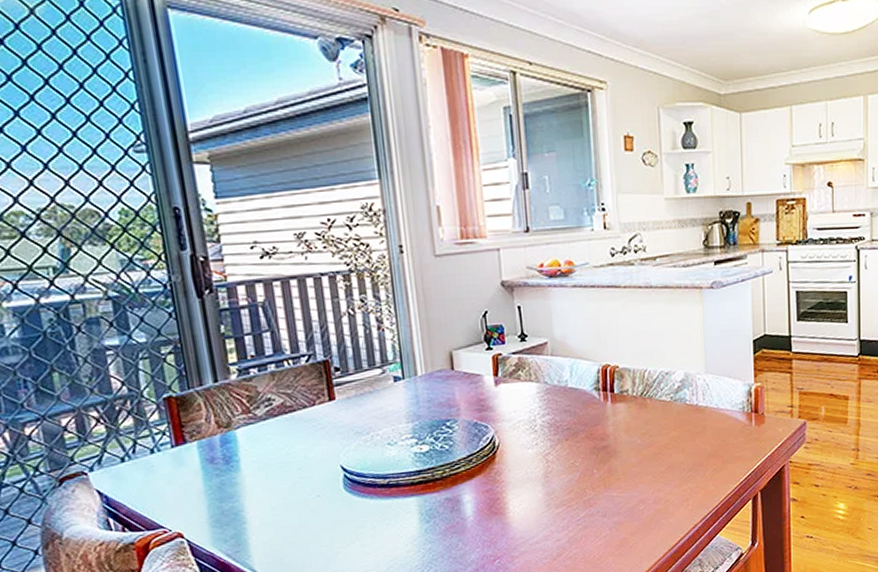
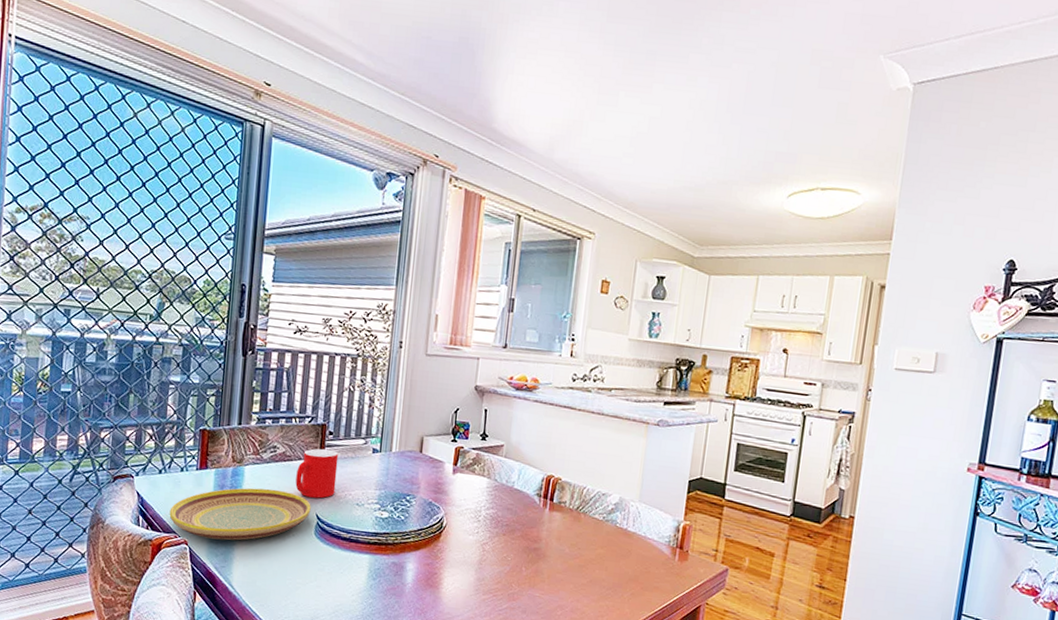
plate: none [148,448,333,525] -> present [169,487,311,541]
cup: none [304,388,359,449] -> present [295,448,339,499]

